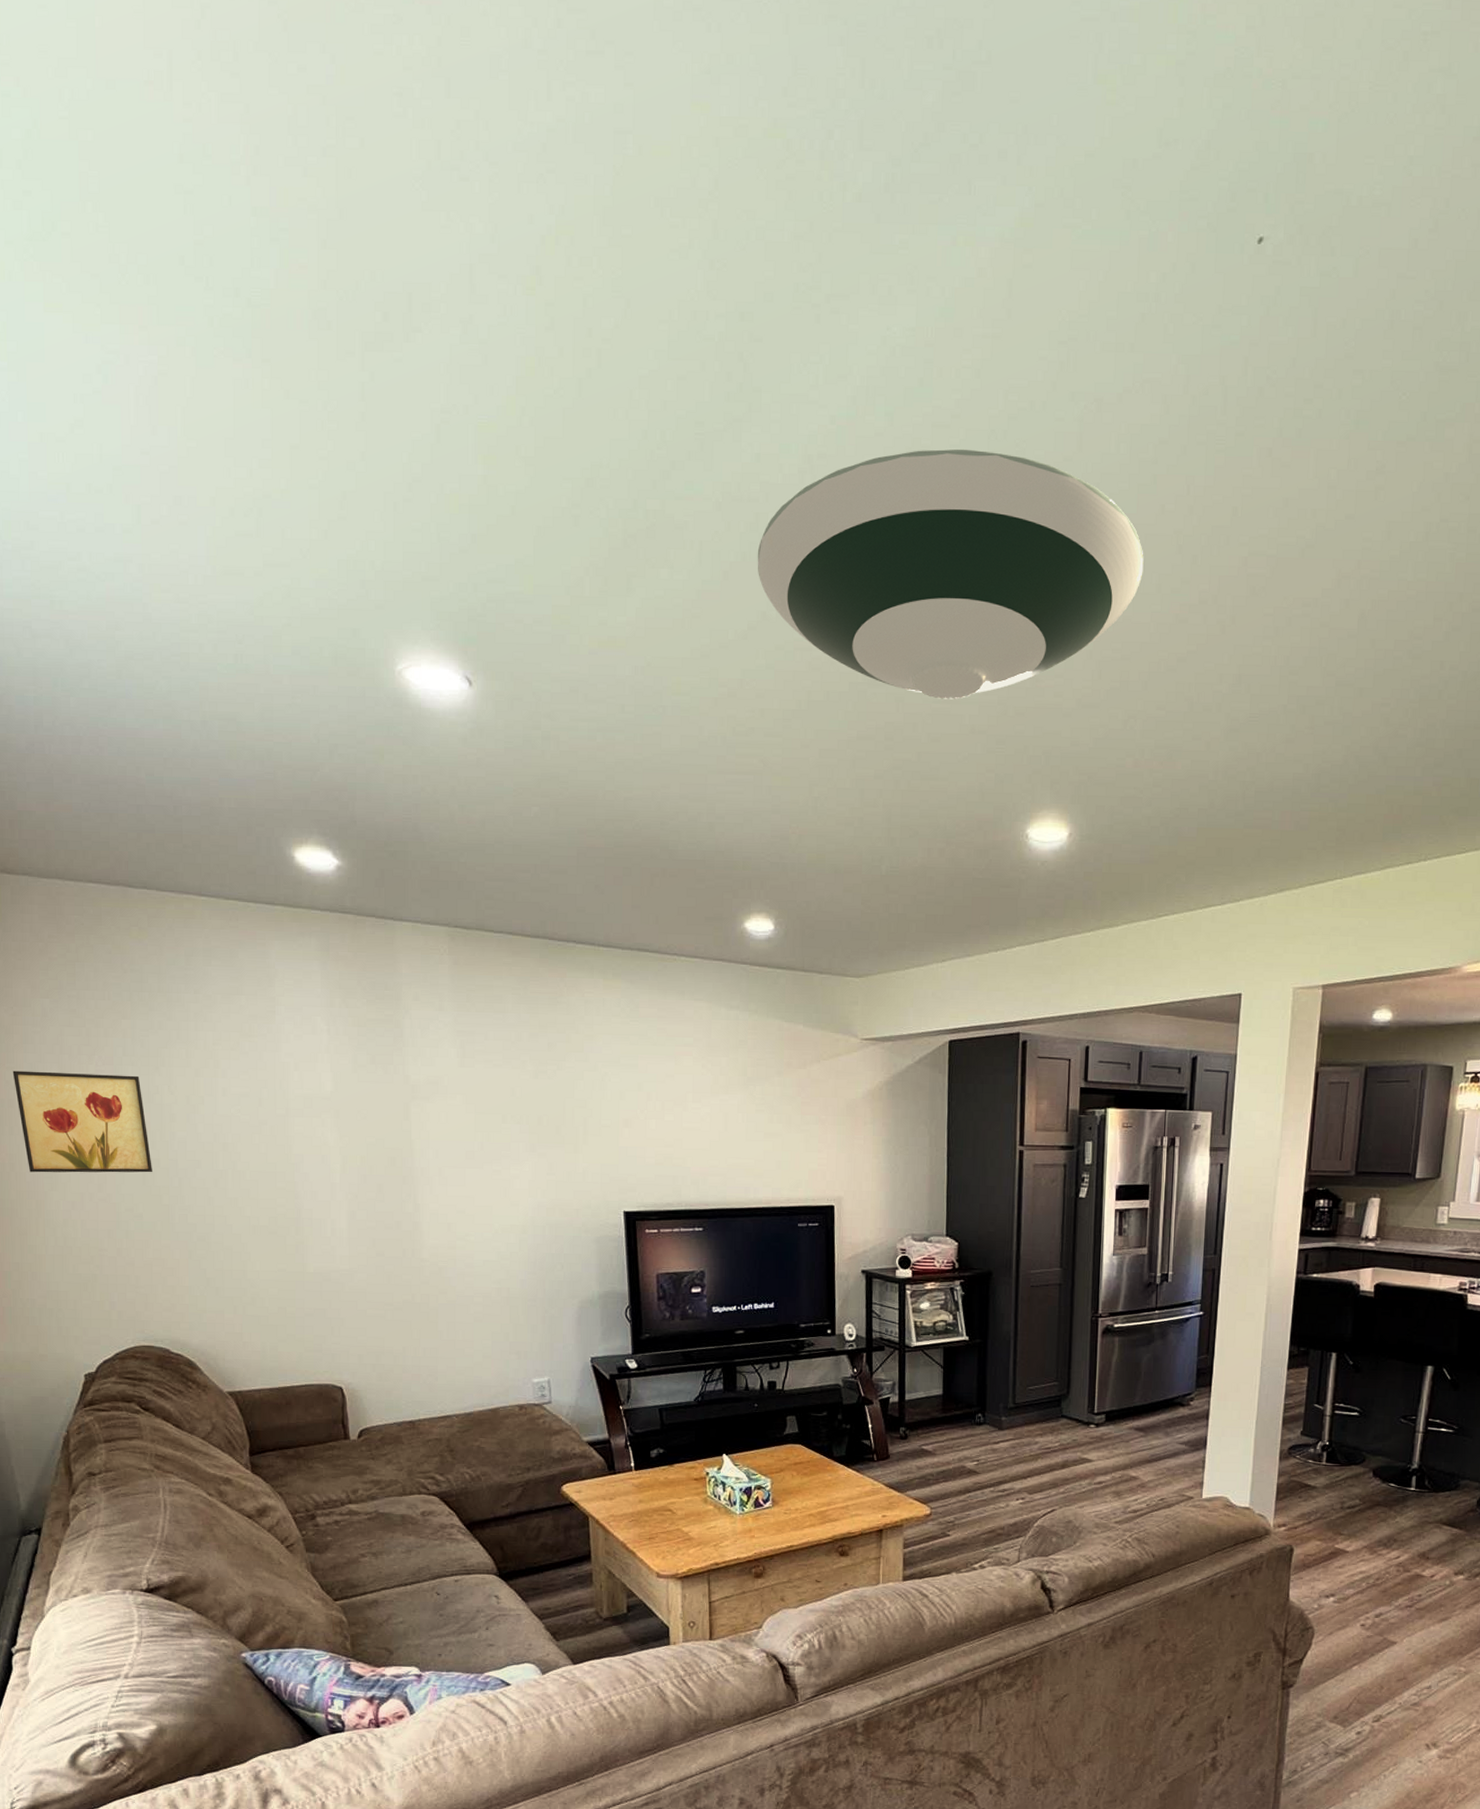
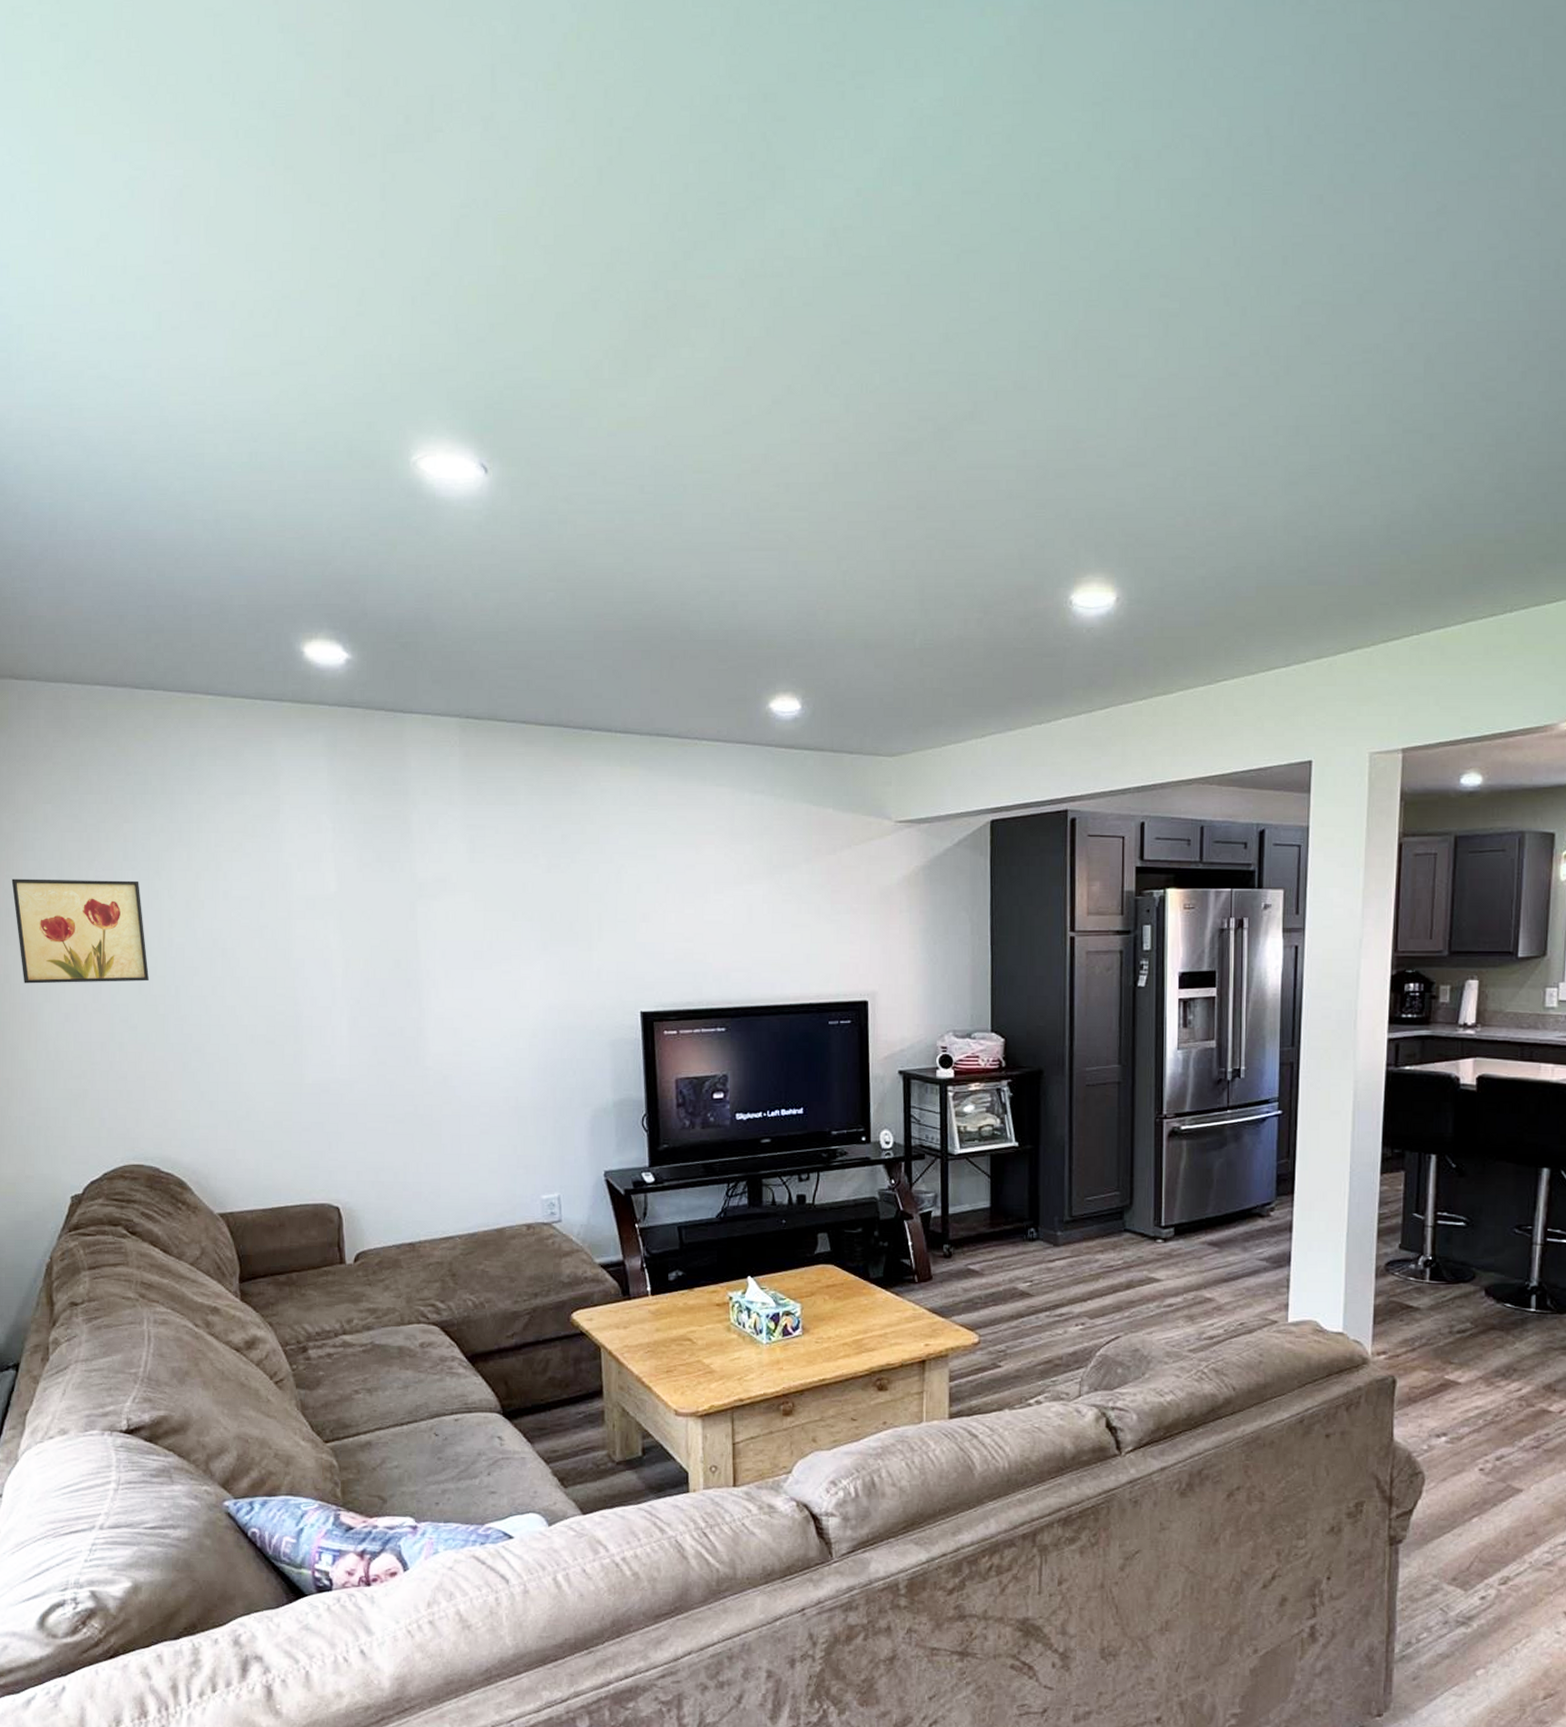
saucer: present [757,449,1144,700] -> none [781,213,1189,465]

